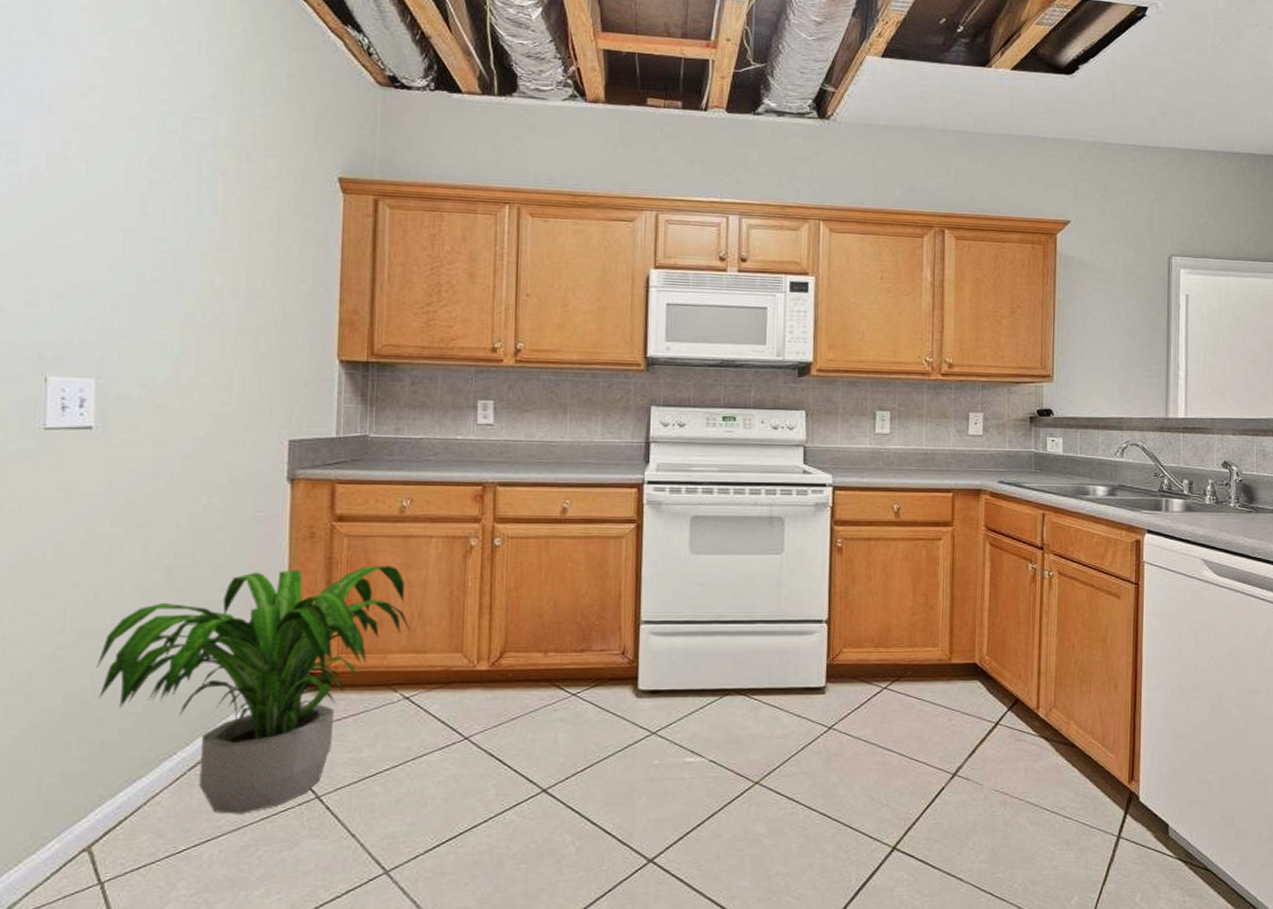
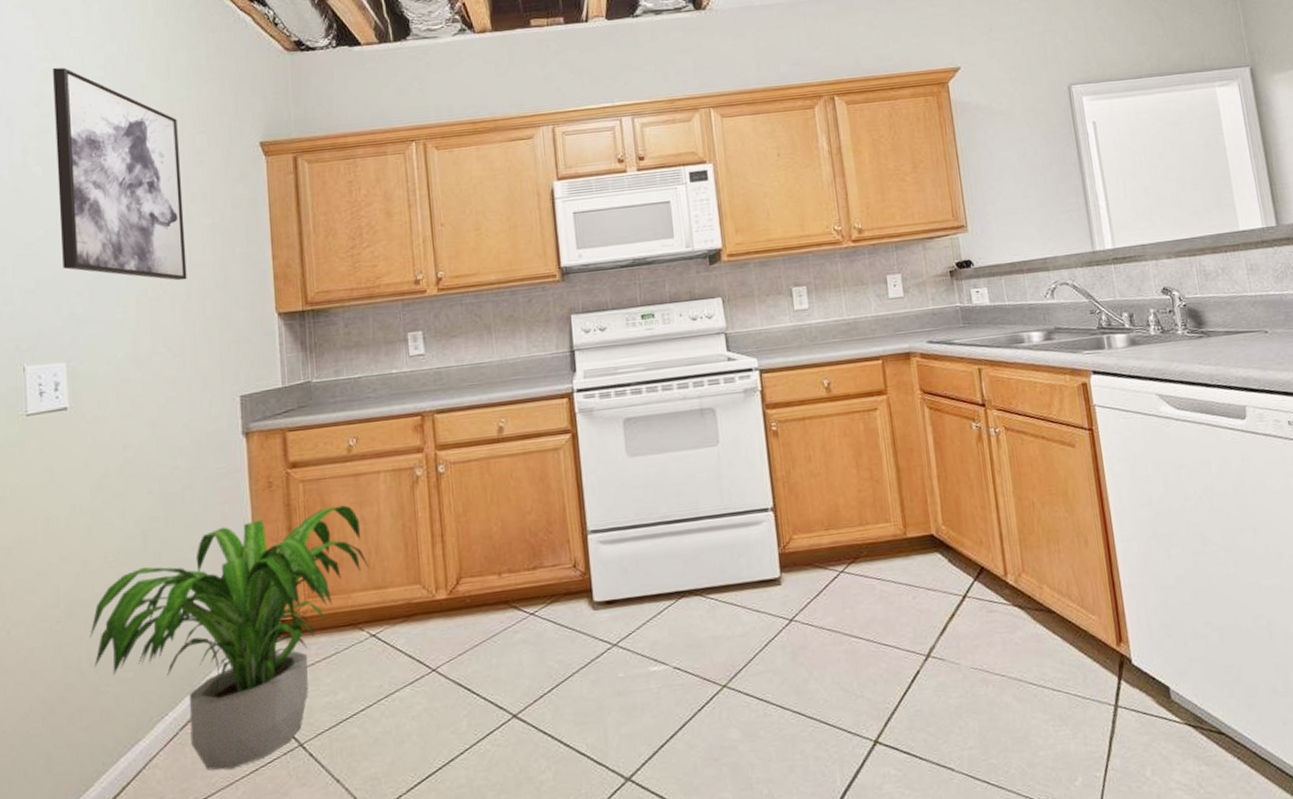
wall art: none [101,57,247,311] -> present [53,67,187,281]

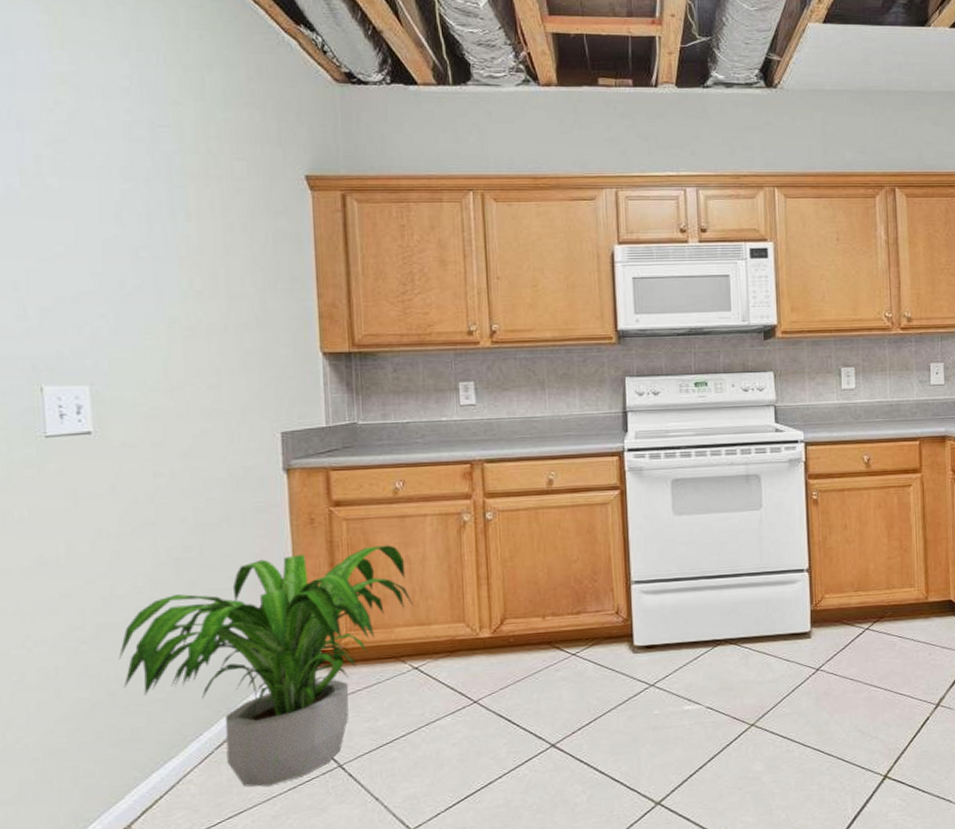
wall art: present [53,67,187,281] -> none [70,71,224,311]

